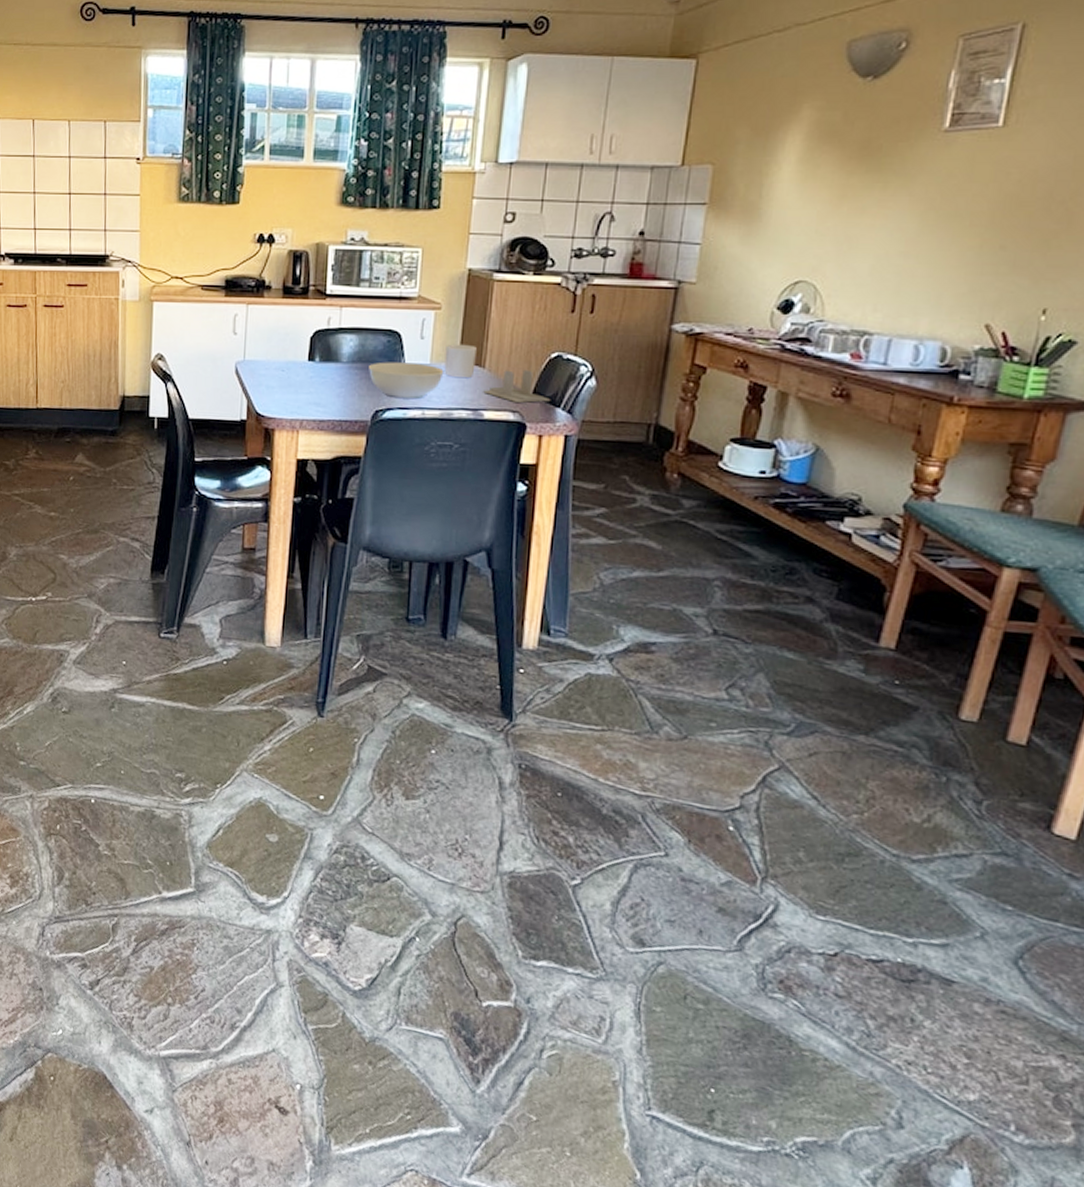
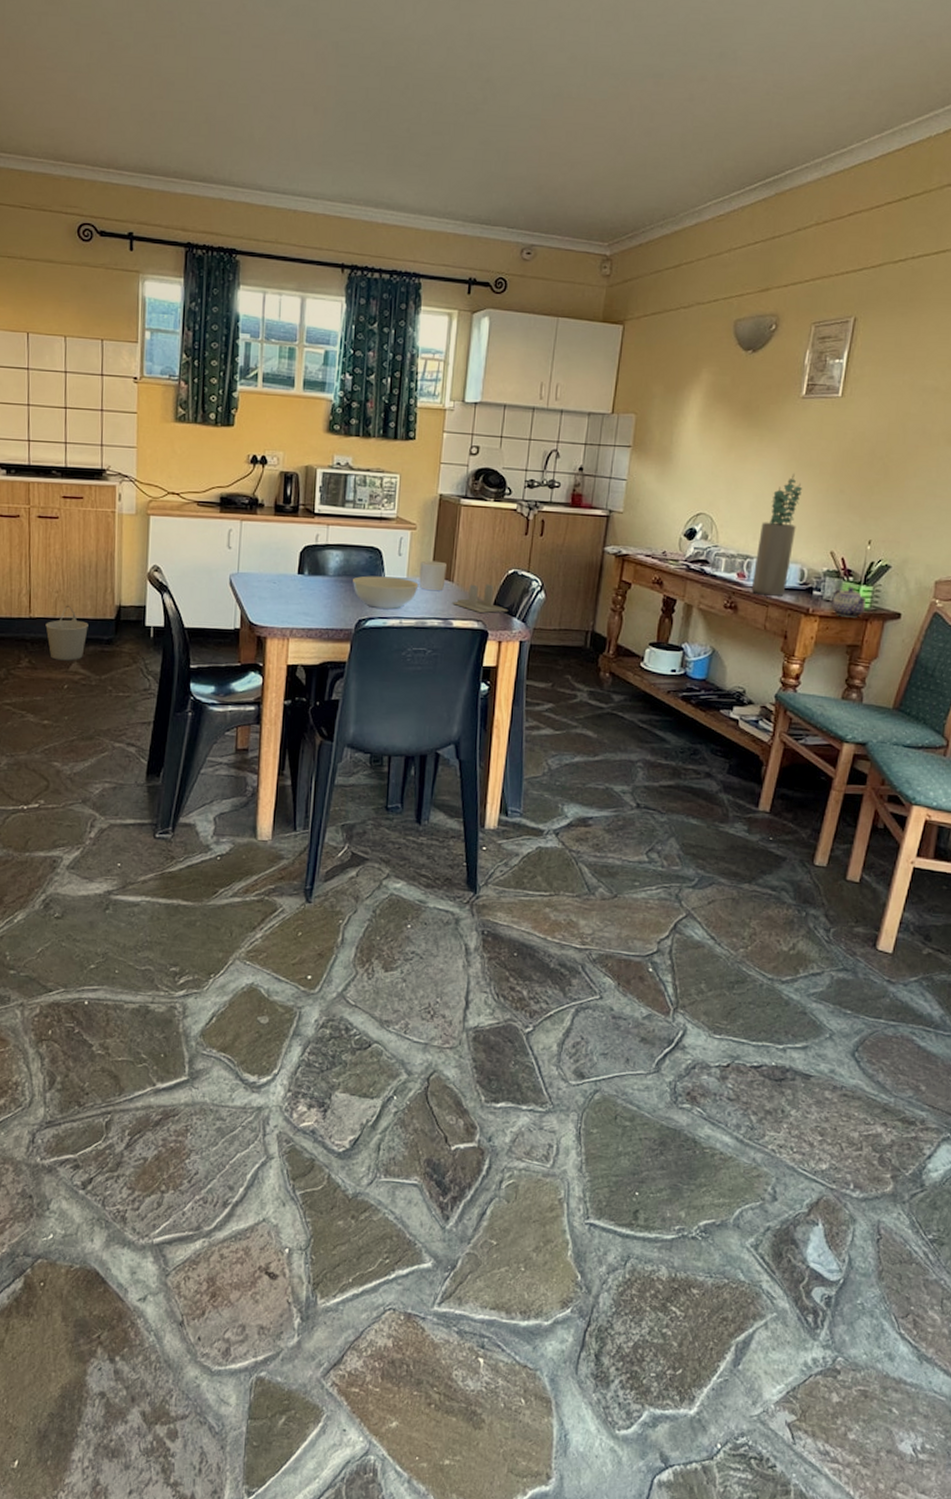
bucket: none [52,395,93,453] -> present [45,605,88,661]
vase: none [870,227,945,383] -> present [751,473,803,597]
teapot: none [986,369,1040,410] -> present [831,587,867,619]

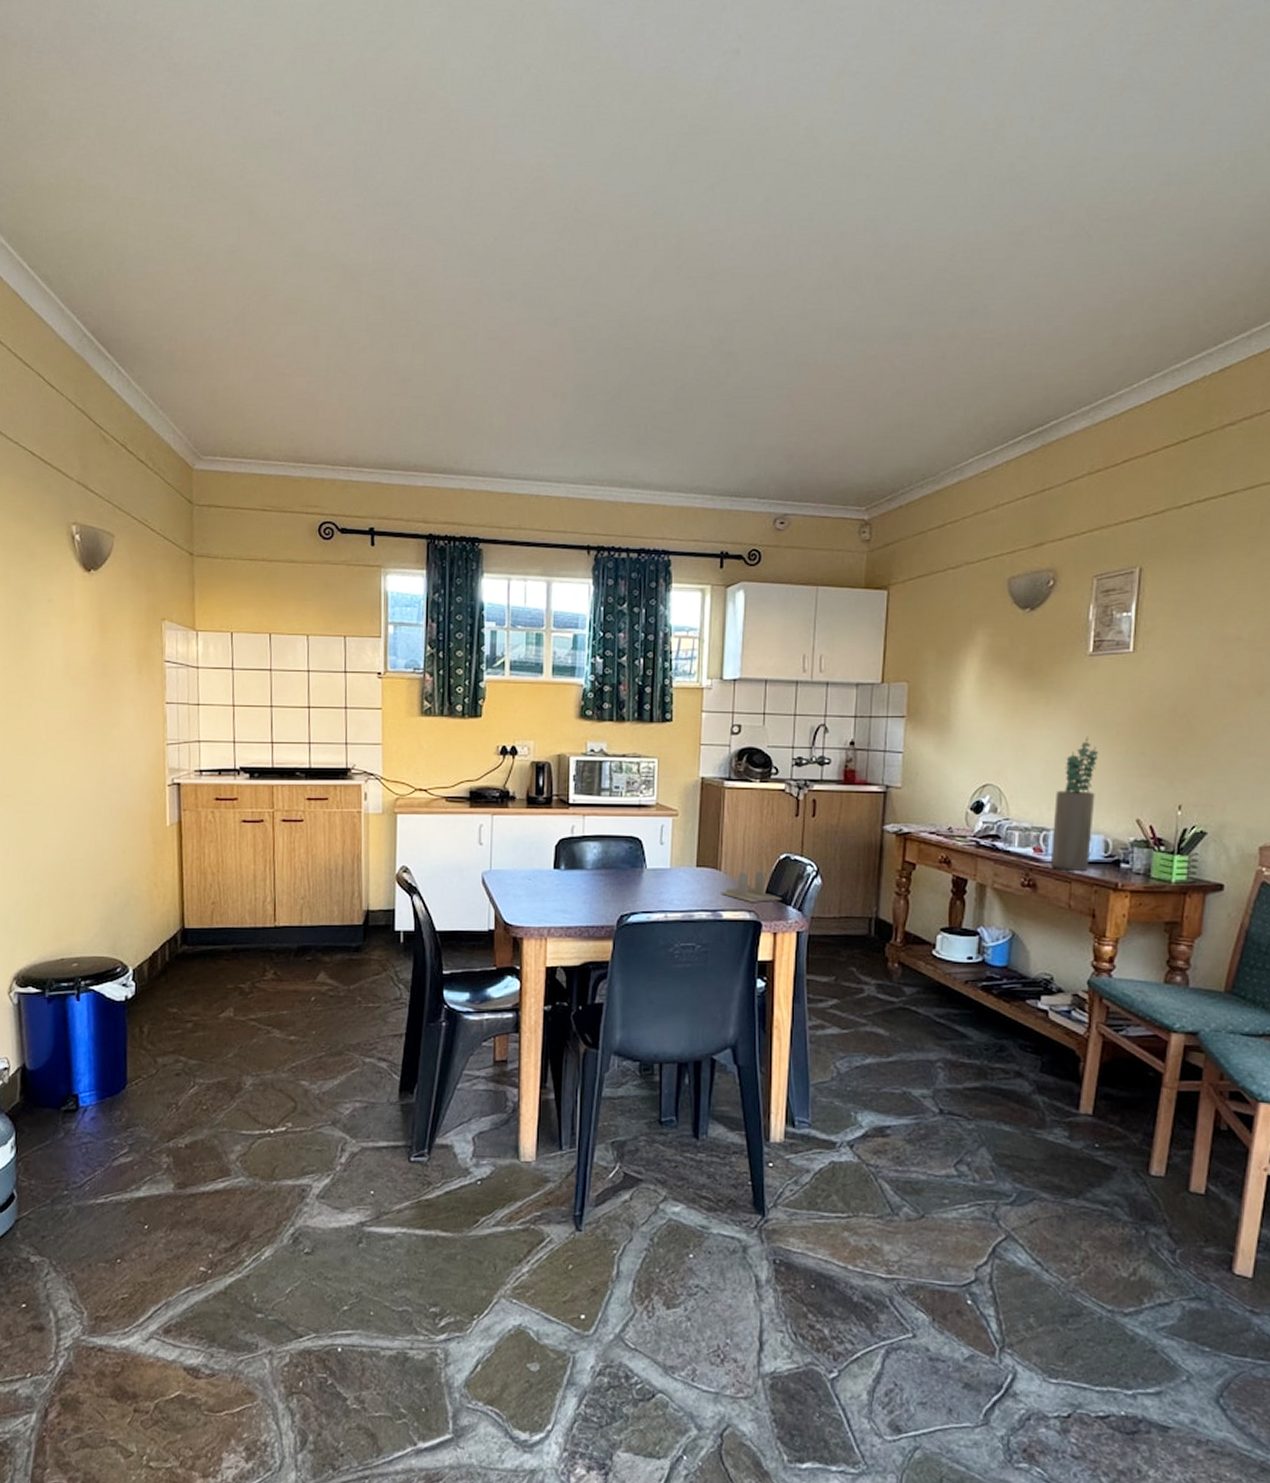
bucket: present [45,605,88,661] -> none [291,911,336,971]
bowl: present [353,575,419,610] -> none [613,867,684,903]
mug: present [419,560,447,592] -> none [684,848,712,881]
teapot: present [831,587,867,619] -> none [1143,857,1183,893]

